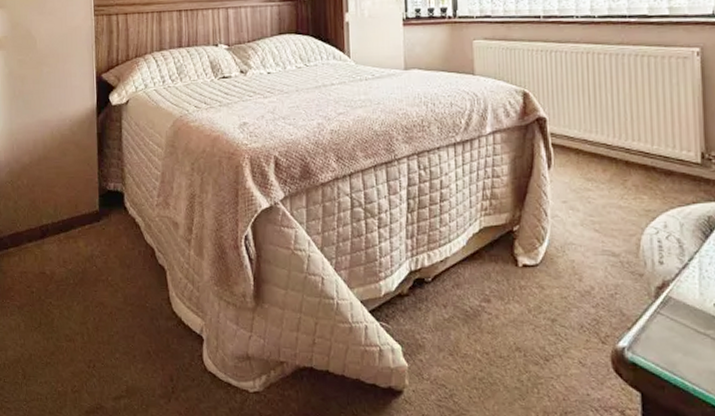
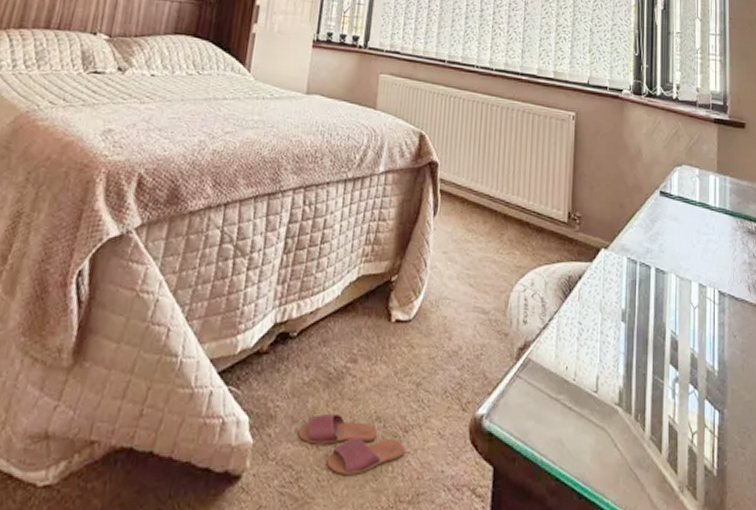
slippers: none [445,345,549,394] -> present [297,414,406,475]

